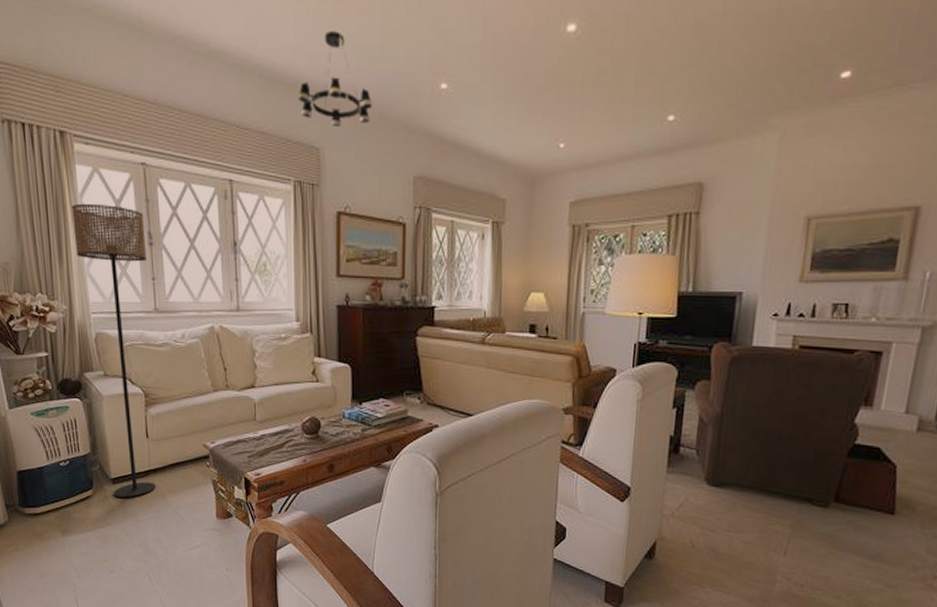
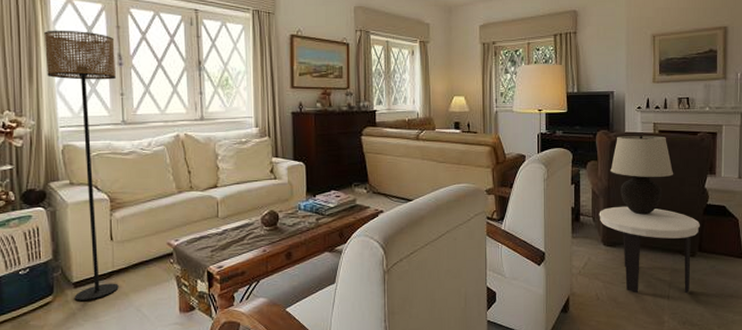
side table: none [704,438,841,550] -> present [599,206,700,293]
table lamp: none [726,351,814,452] -> present [610,136,674,215]

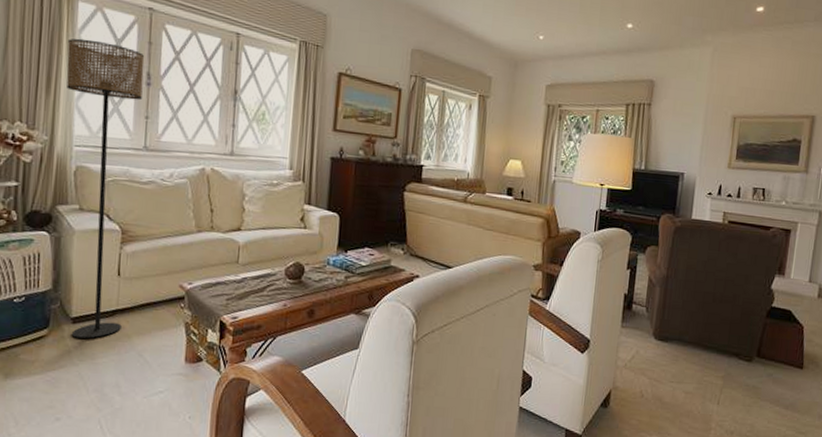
side table: present [599,206,700,293] -> none [653,298,762,400]
table lamp: present [610,136,674,215] -> none [670,222,740,311]

